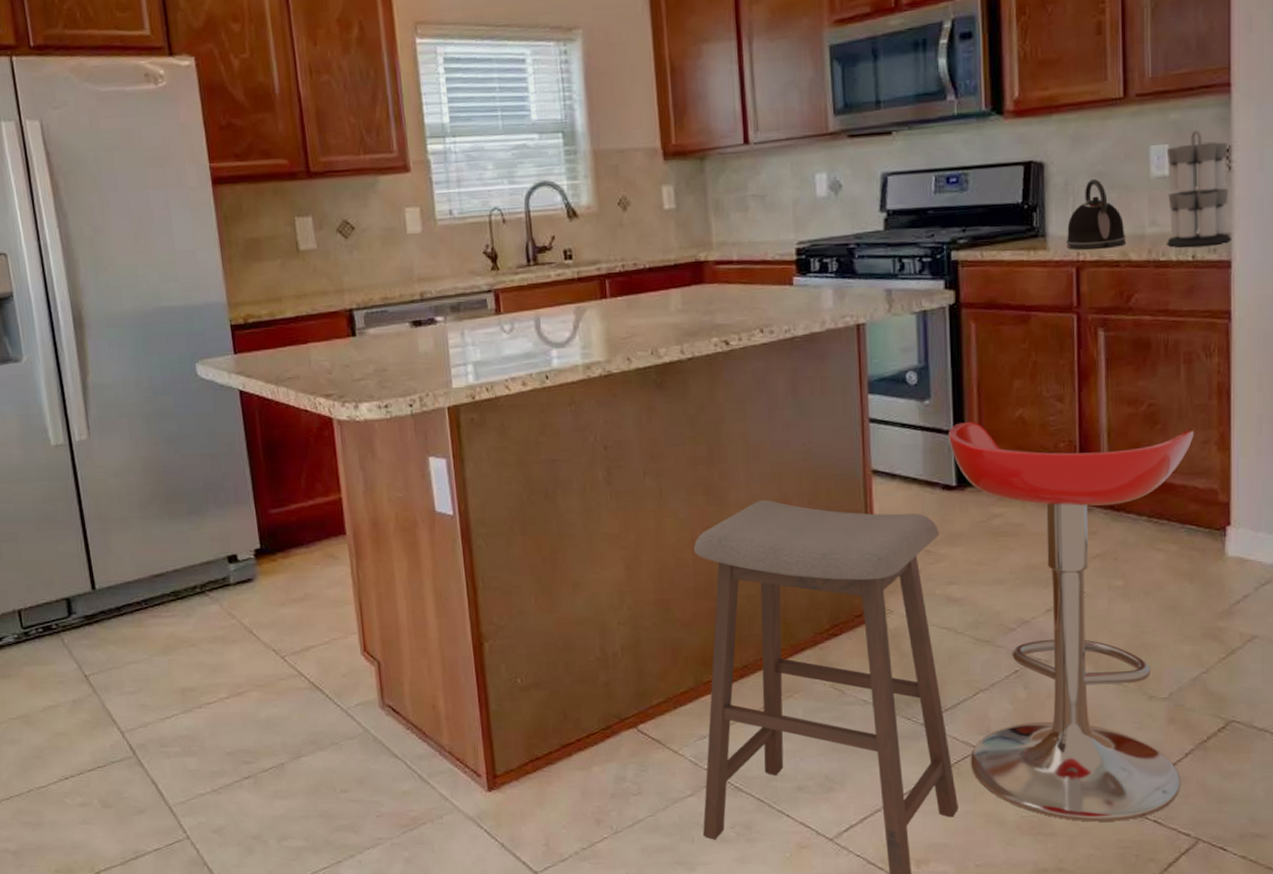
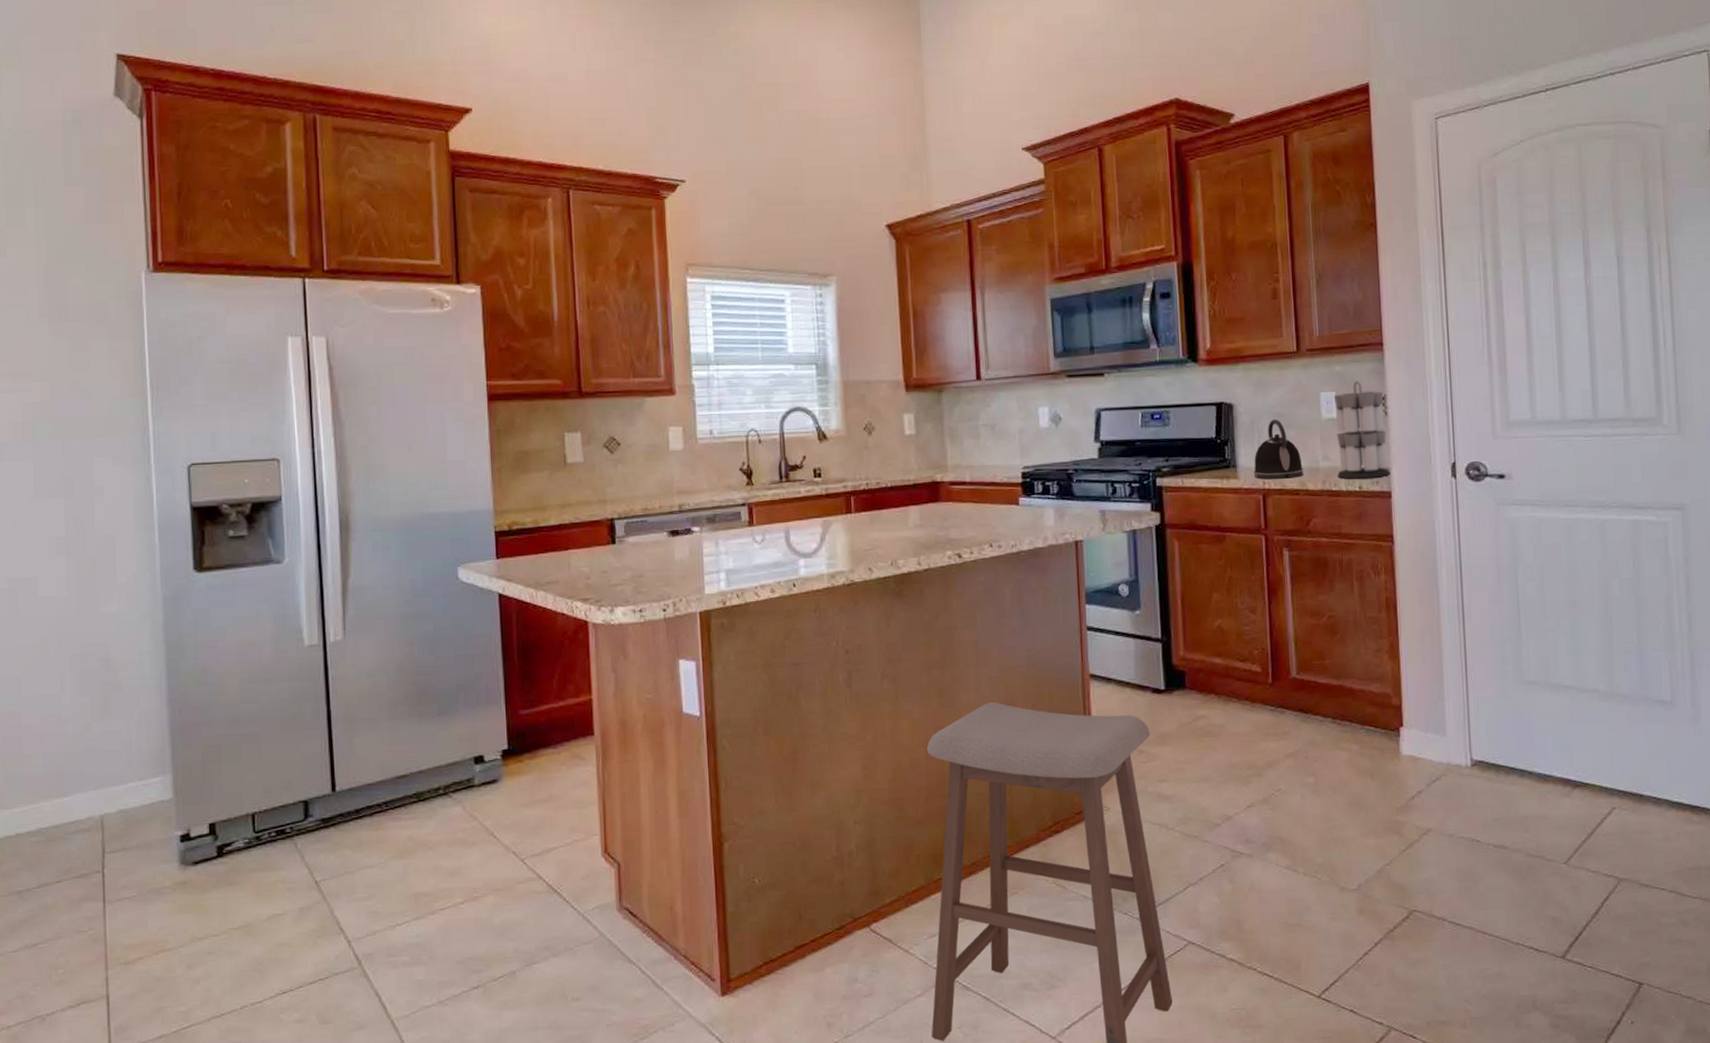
bar stool: present [947,421,1195,822] -> none [1156,630,1372,1013]

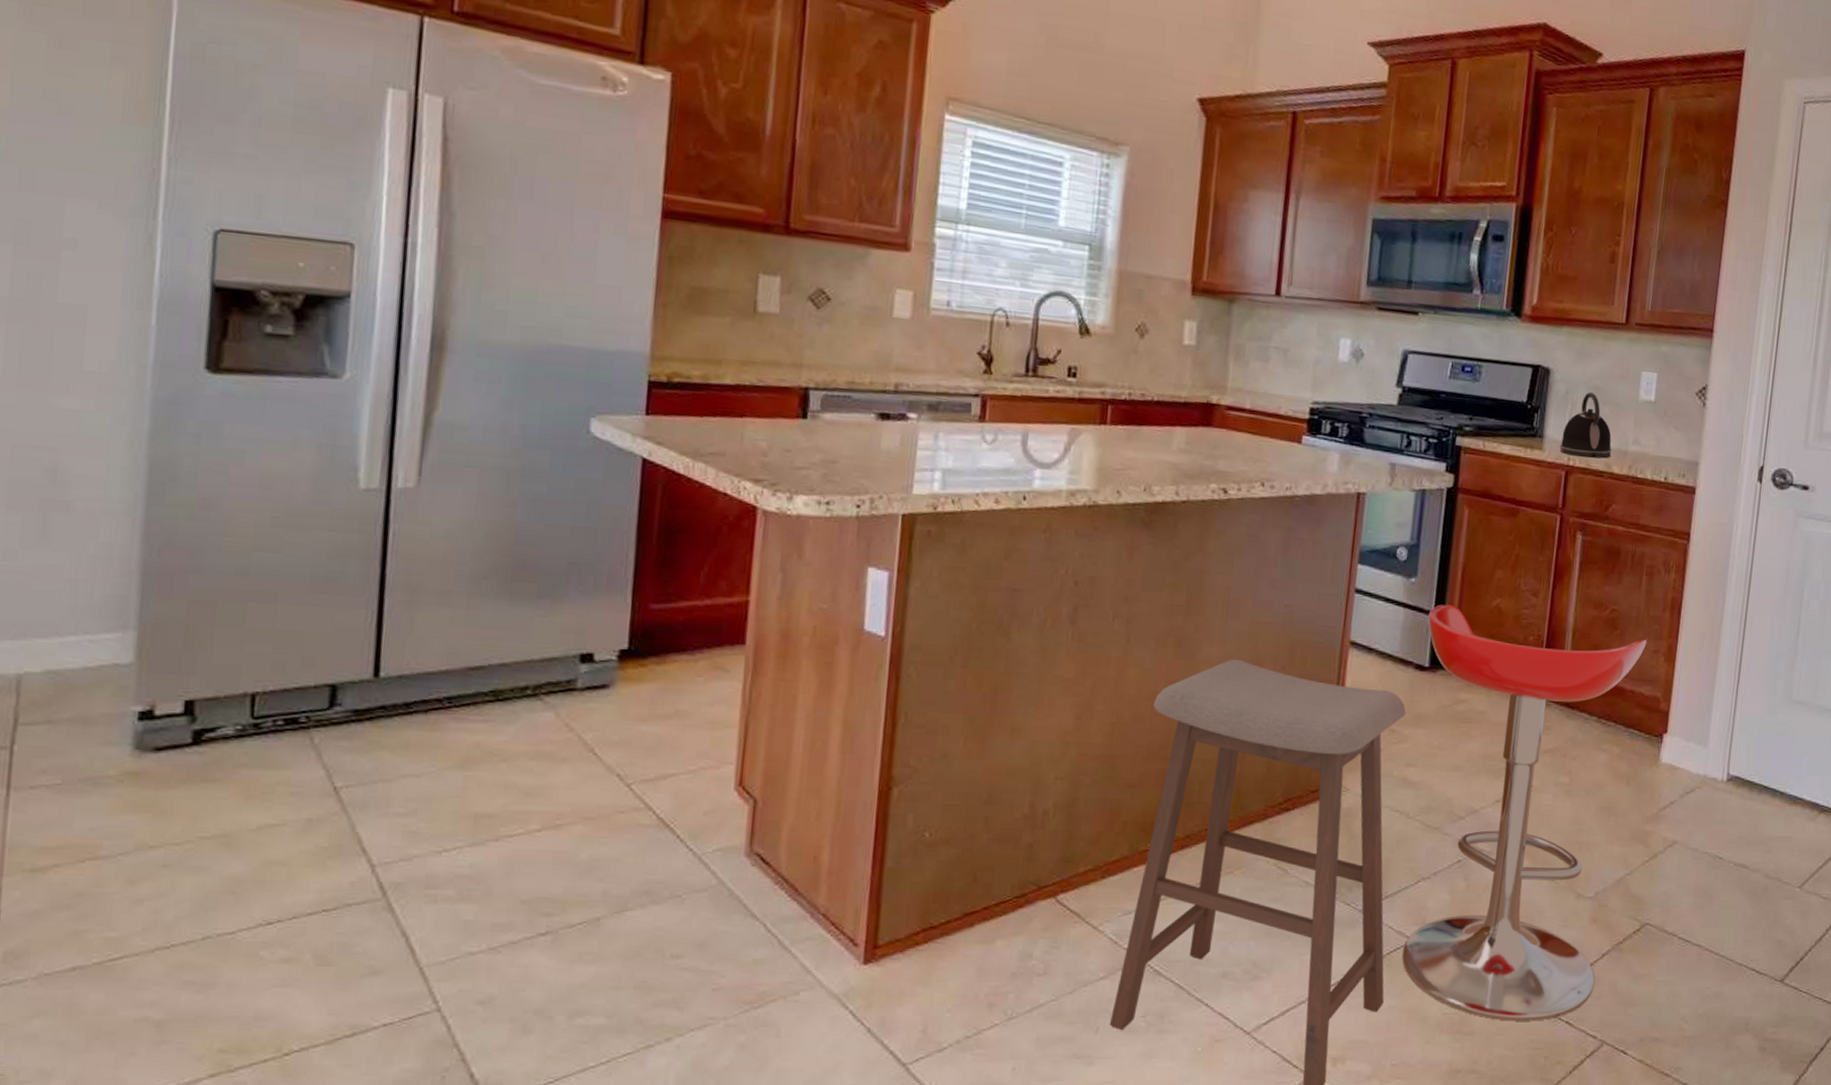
bar stool: none [1156,630,1372,1013] -> present [1401,604,1647,1021]
spice rack: present [1333,380,1391,479] -> none [1645,364,1706,471]

